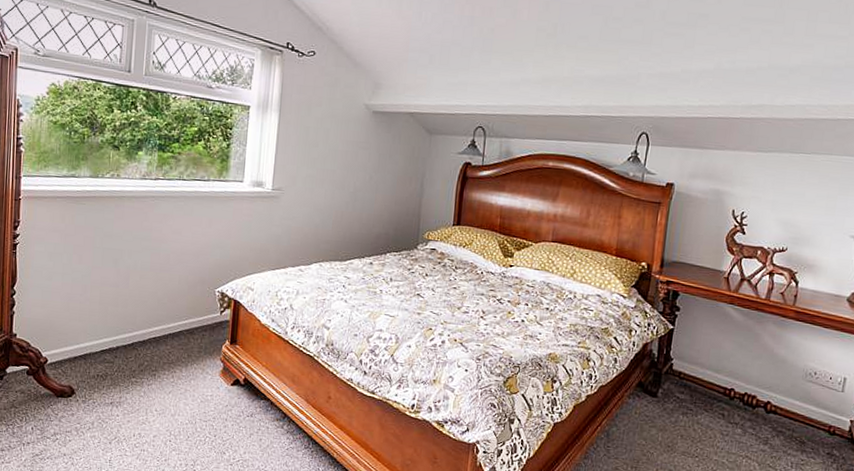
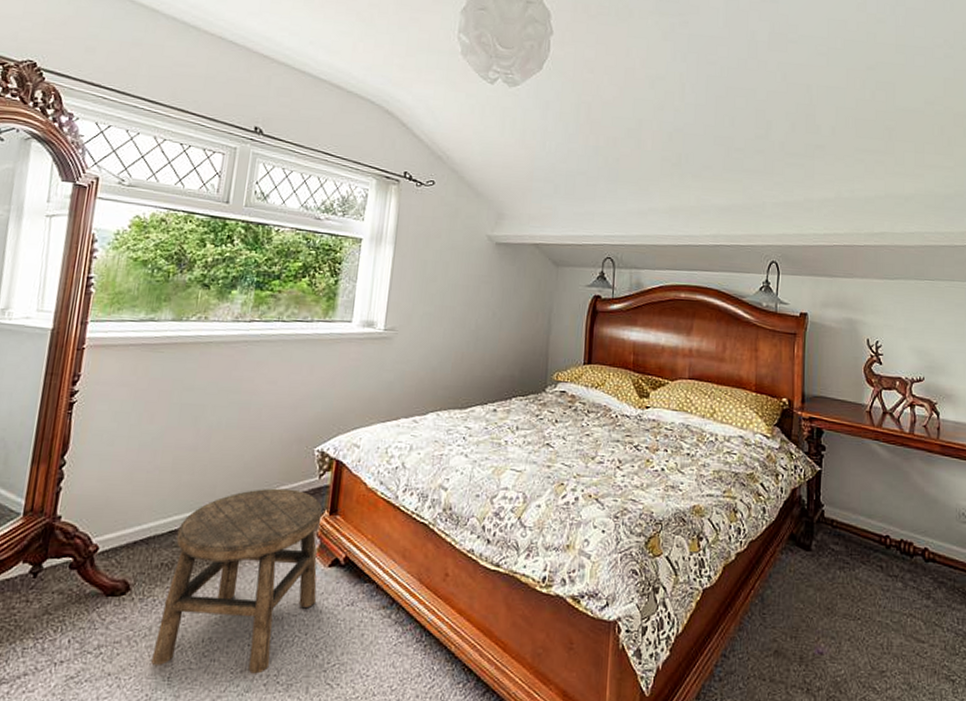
stool: none [96,320,224,463] -> present [151,488,323,674]

